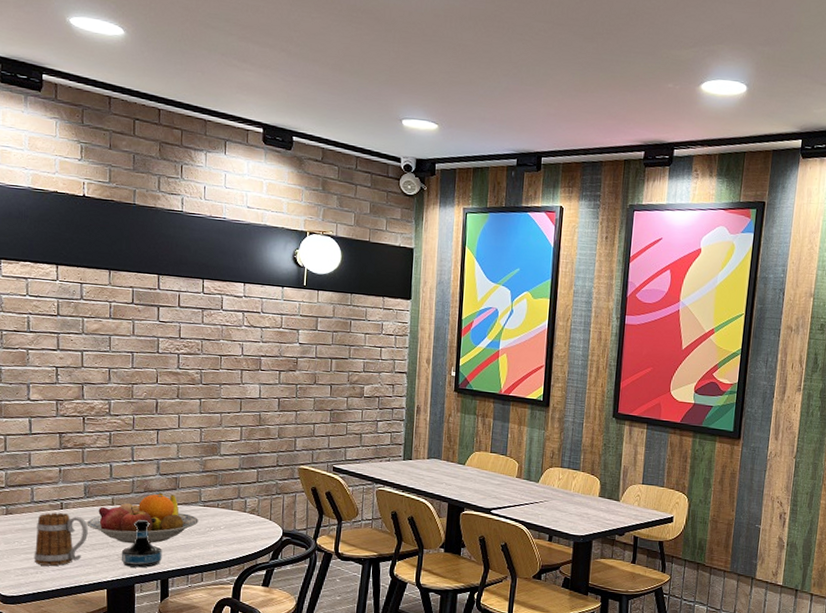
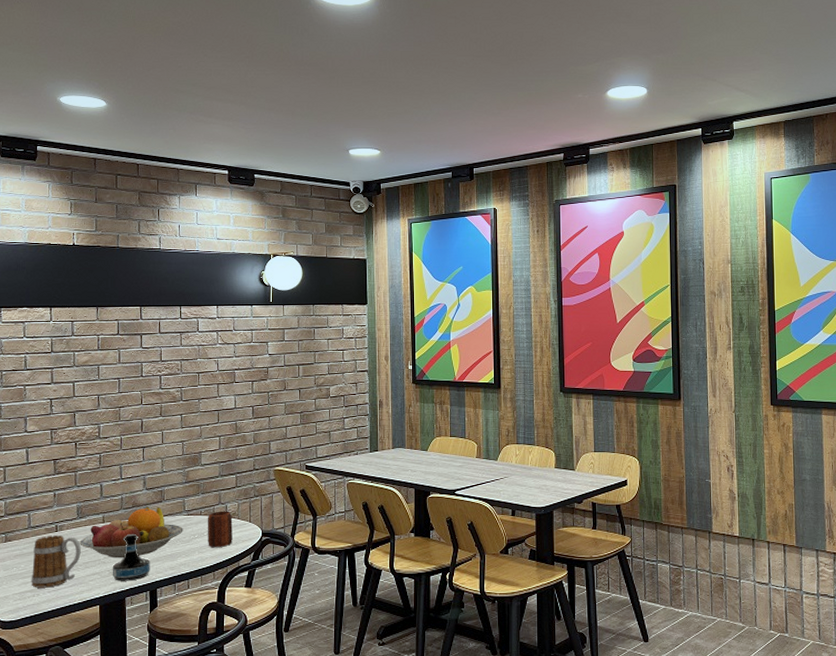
mug: none [224,505,252,543] -> present [207,511,233,547]

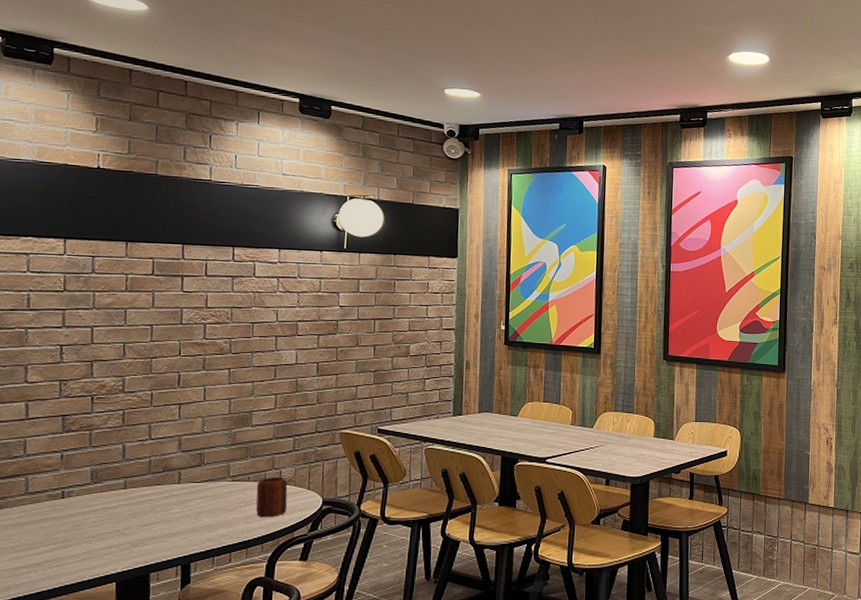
mug: present [31,535,81,588] -> none [26,503,95,563]
fruit bowl: present [80,506,183,559] -> none [93,470,226,529]
tequila bottle: present [112,533,150,581] -> none [134,501,183,555]

